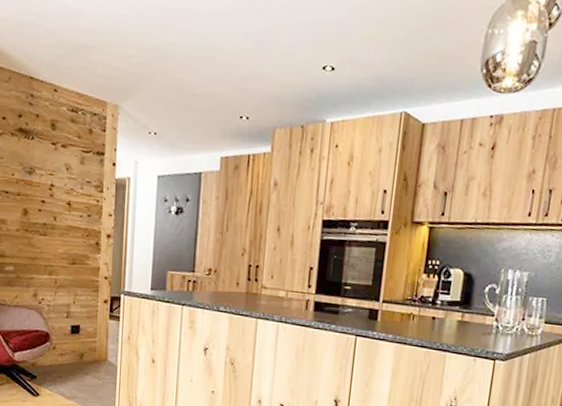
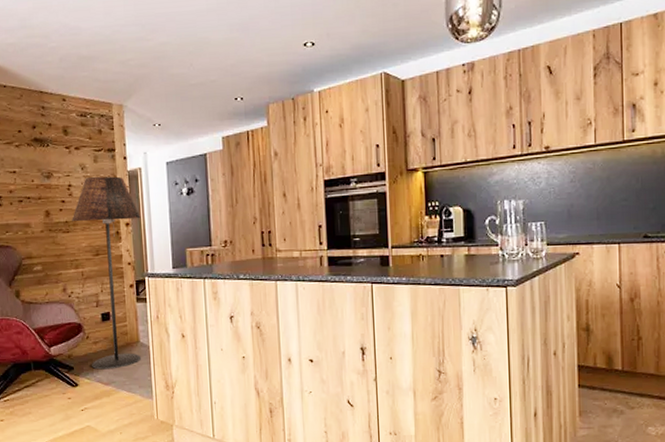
floor lamp: none [50,180,124,385] -> present [72,176,141,370]

